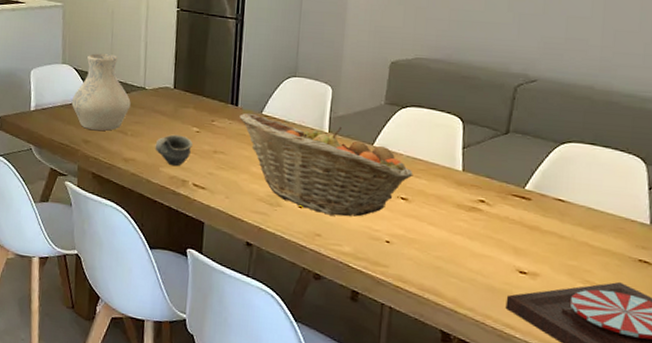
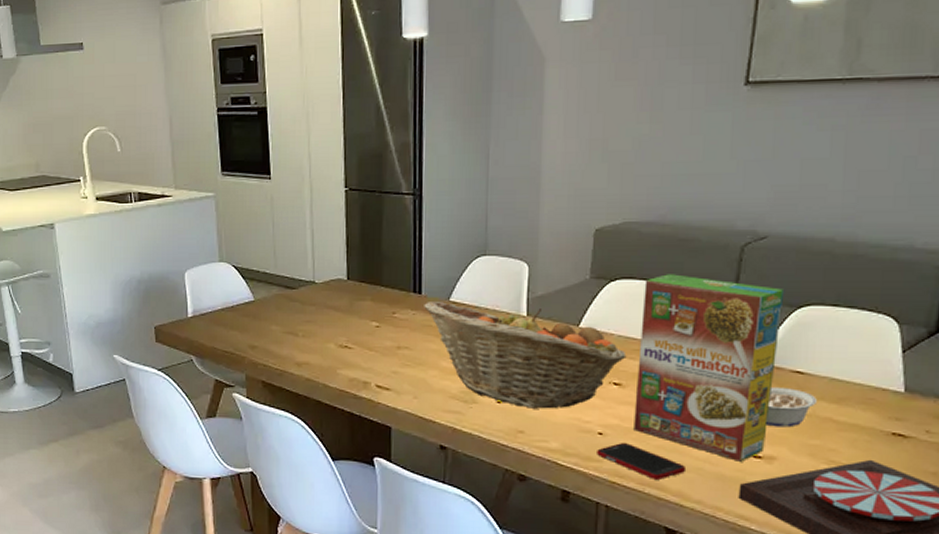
vase: present [71,53,131,131] -> none [233,247,300,334]
cup: present [155,134,193,166] -> none [330,331,372,367]
cell phone: none [384,251,460,287] -> present [597,443,685,480]
cereal box: none [417,105,551,276] -> present [634,274,785,462]
legume: none [531,211,575,248] -> present [766,386,817,428]

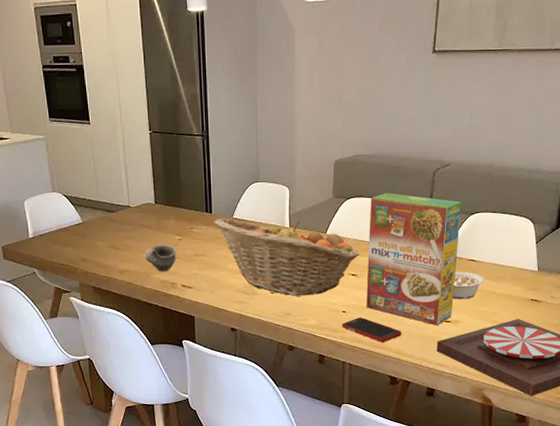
cup: none [330,331,372,367] -> present [145,244,177,272]

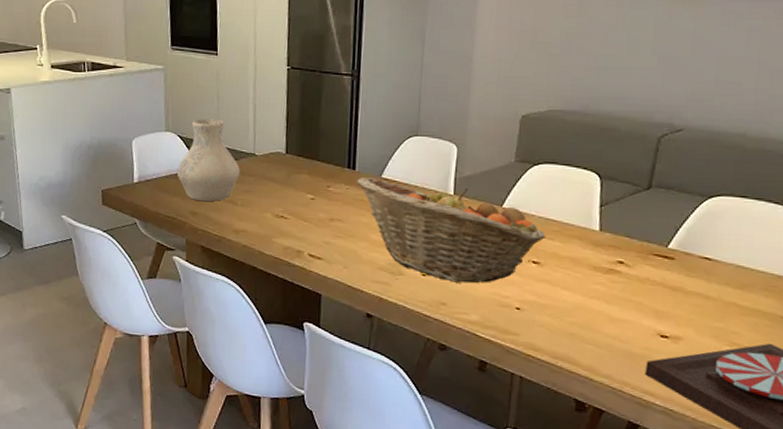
vase: none [65,179,119,249] -> present [176,119,240,202]
cup: present [145,244,177,272] -> none [267,202,307,237]
cell phone: present [342,318,401,342] -> none [514,318,596,354]
cereal box: present [366,193,462,326] -> none [549,161,697,340]
legume: present [453,271,484,300] -> none [674,271,722,310]

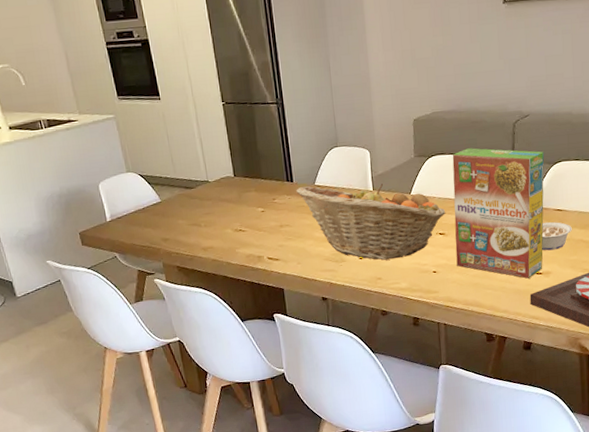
vase: present [176,119,240,202] -> none [143,155,199,229]
cereal box: none [549,161,697,340] -> present [452,148,545,279]
legume: none [674,271,722,310] -> present [541,222,572,251]

